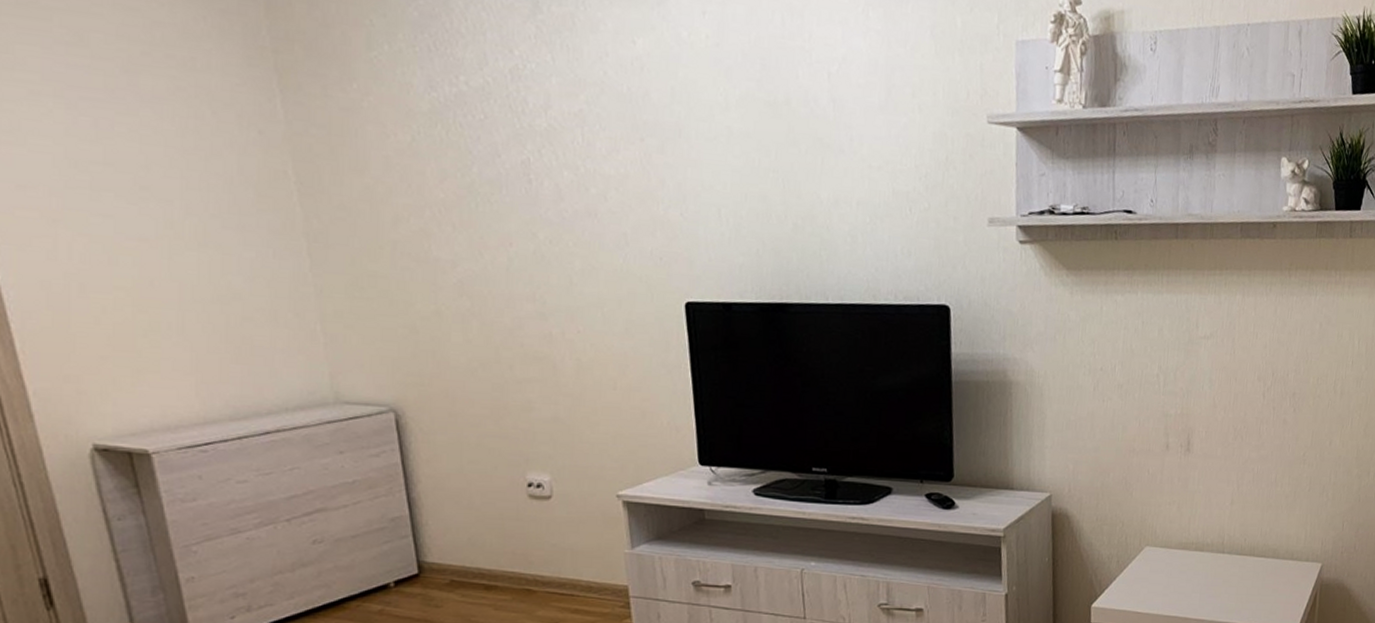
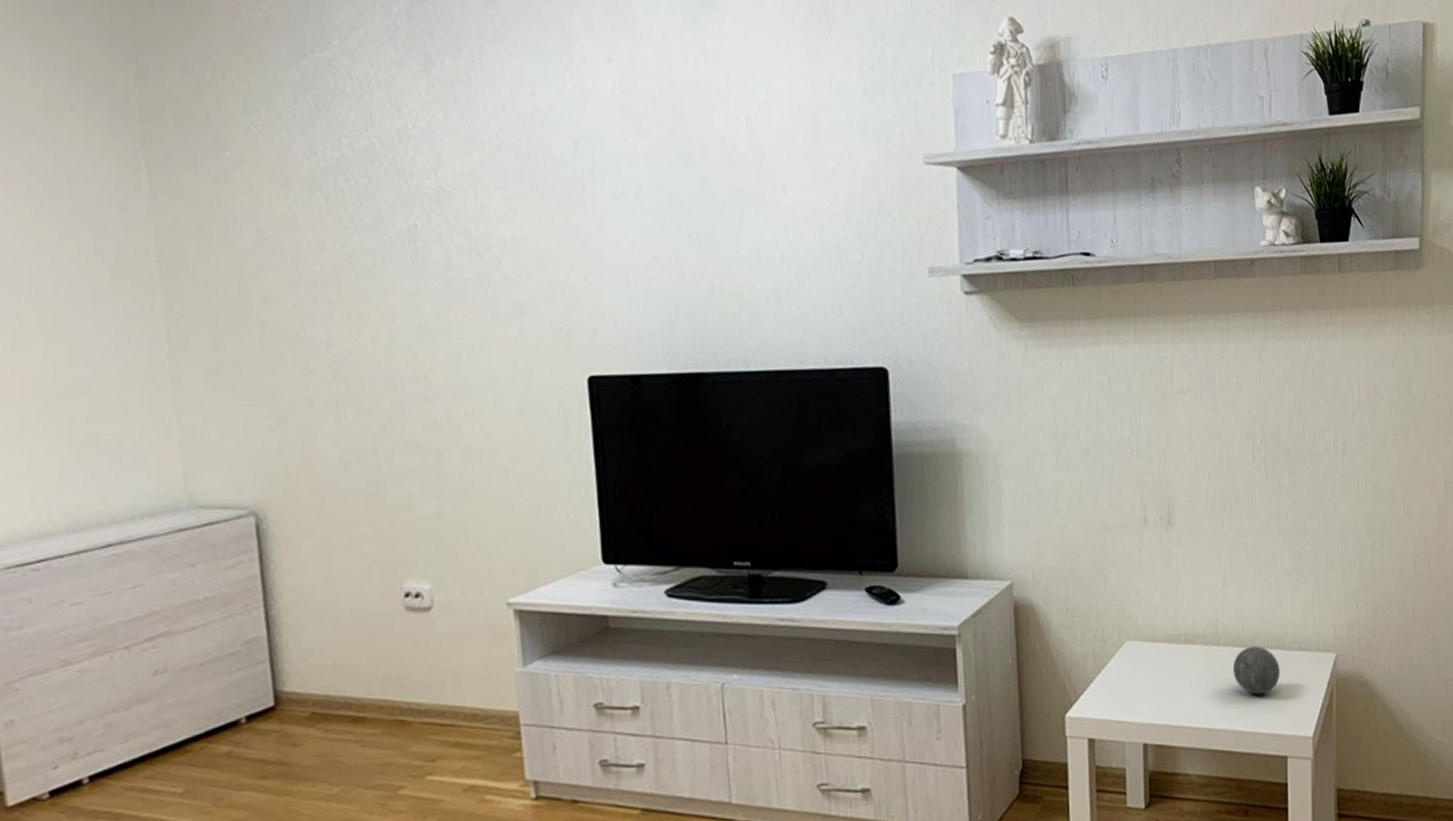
decorative ball: none [1234,555,1274,595] -> present [1232,646,1280,695]

